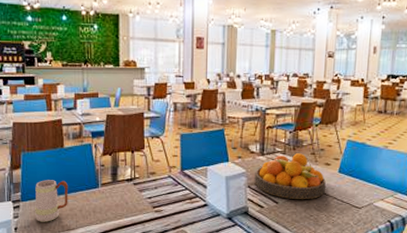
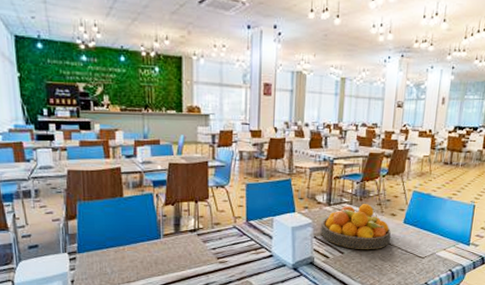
mug: present [35,180,69,222] -> none [92,231,129,274]

